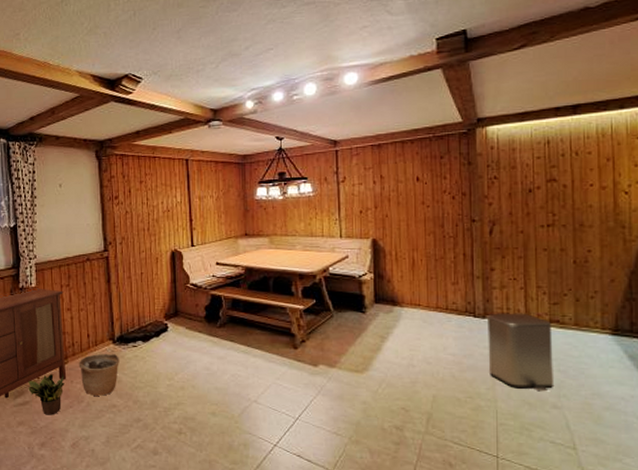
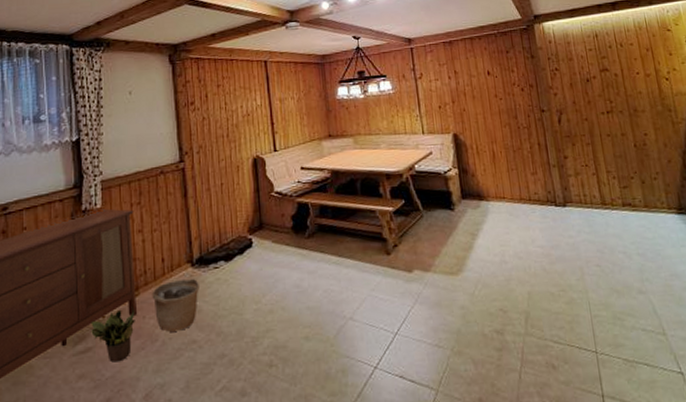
pedal bin: present [487,313,553,392] -> none [567,198,636,278]

